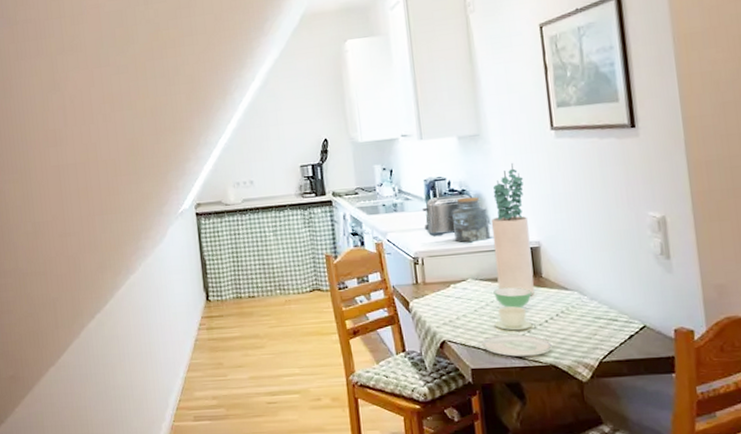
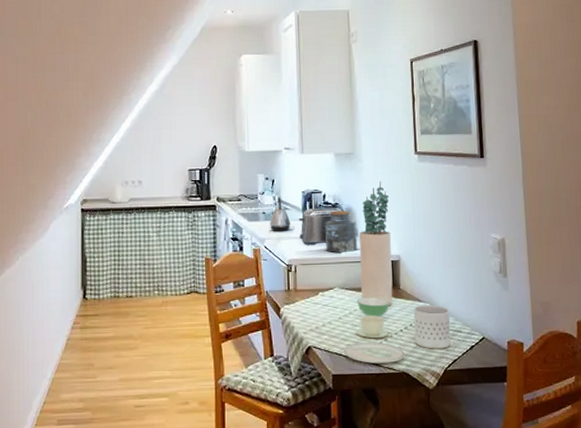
kettle: none [391,187,414,224] -> present [270,197,291,231]
mug: none [559,292,605,340] -> present [413,304,451,349]

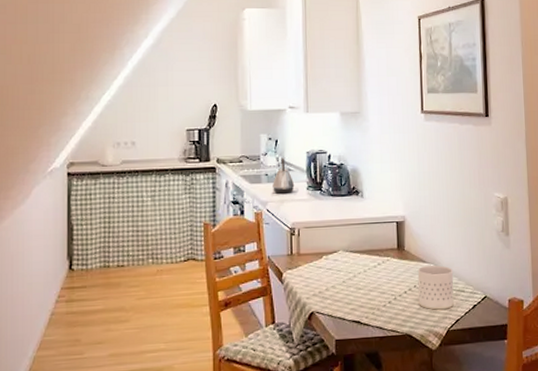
toaster: present [298,208,342,246] -> none [302,169,348,208]
jar: present [325,210,358,253] -> none [329,171,363,215]
plate: present [343,342,405,365] -> none [347,305,408,327]
teacup: present [356,315,389,339] -> none [360,278,393,301]
bowl: present [357,297,390,318] -> none [361,259,395,280]
vase: present [359,182,393,306] -> none [364,141,398,268]

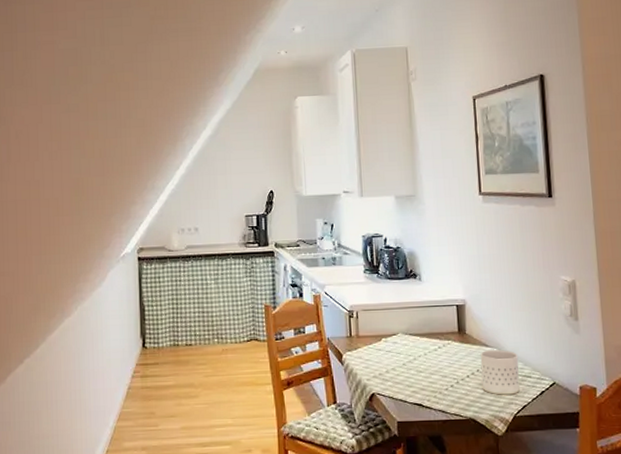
kettle: present [273,157,295,194] -> none [330,241,352,277]

